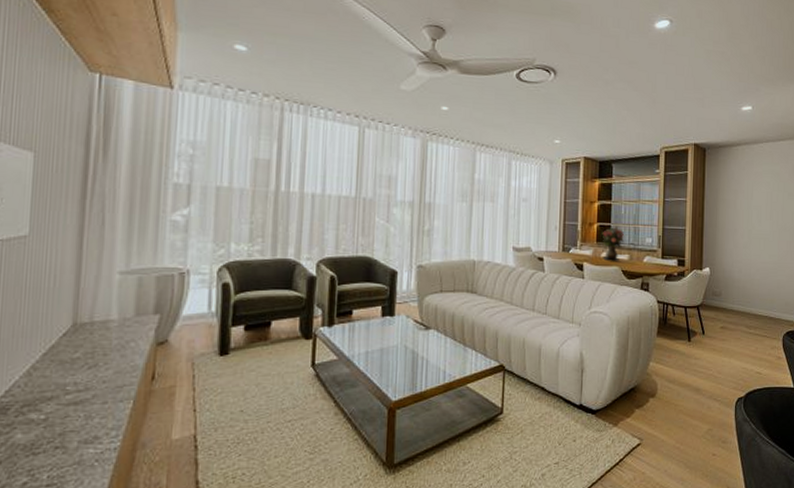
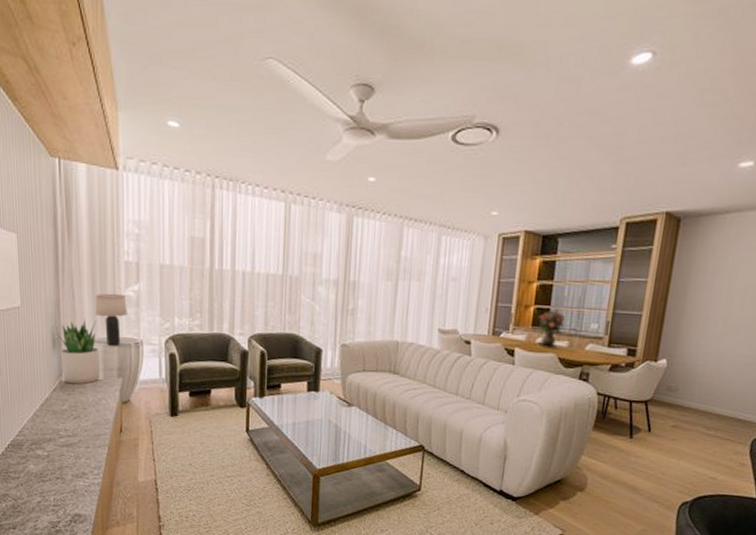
planter: none [77,248,133,325] -> present [58,319,101,385]
table lamp: none [131,218,174,278] -> present [95,293,129,346]

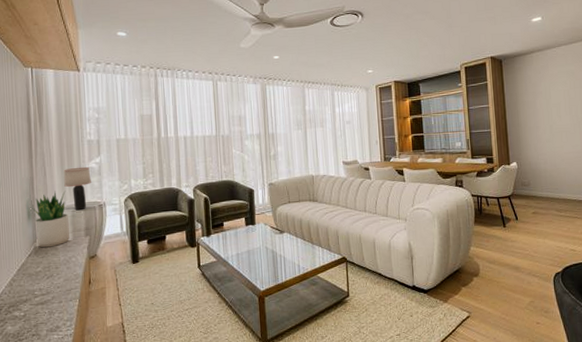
bouquet: present [536,309,566,349] -> none [416,135,437,166]

